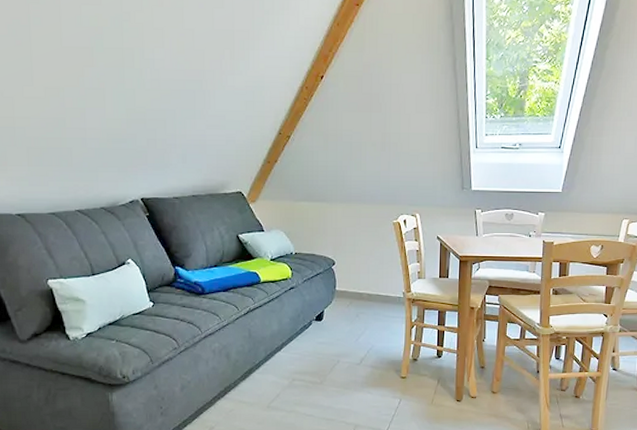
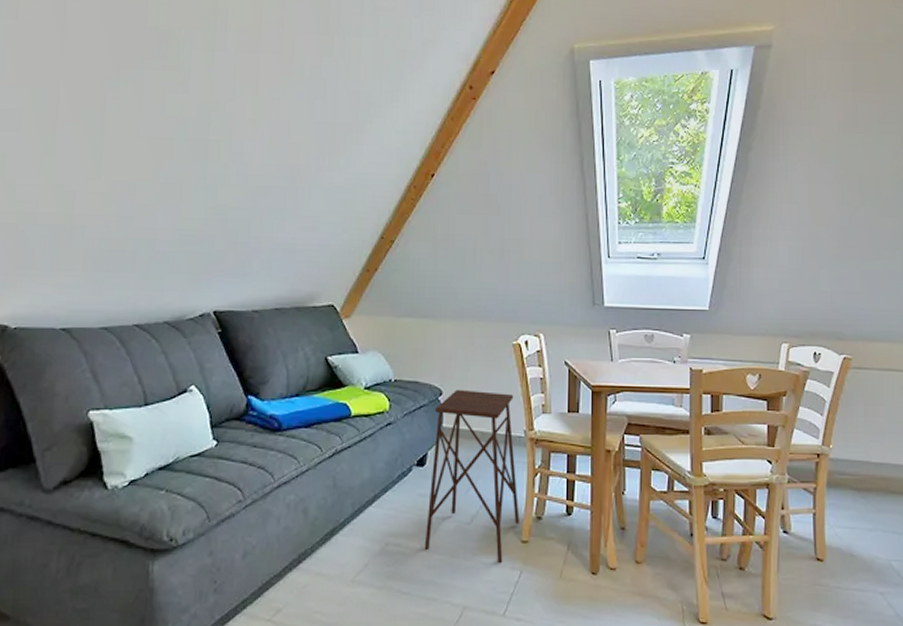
side table: none [323,260,399,394] -> present [424,389,520,564]

